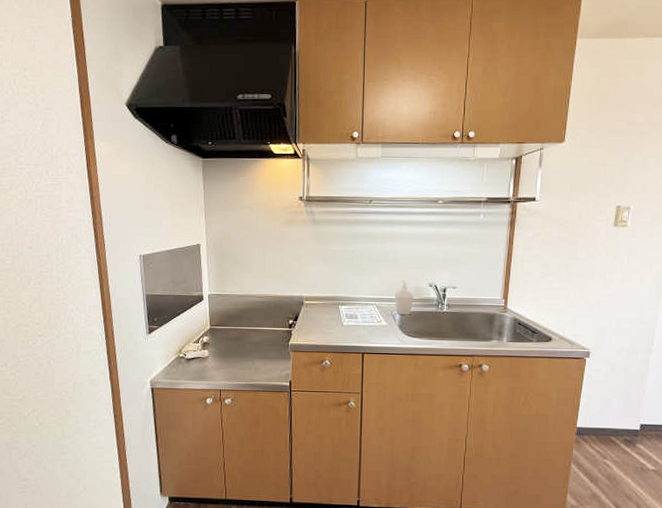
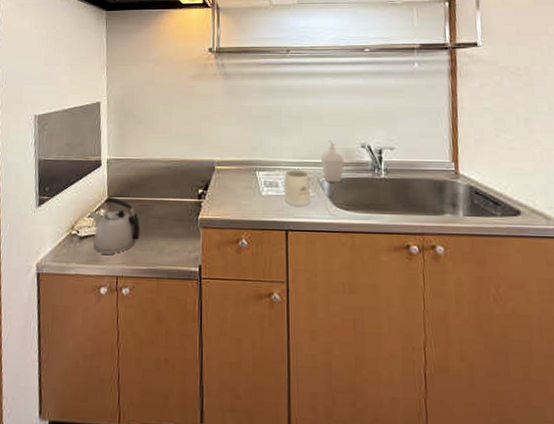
kettle: none [194,326,239,374] -> present [89,197,140,256]
mug: none [362,304,390,334] -> present [284,169,317,206]

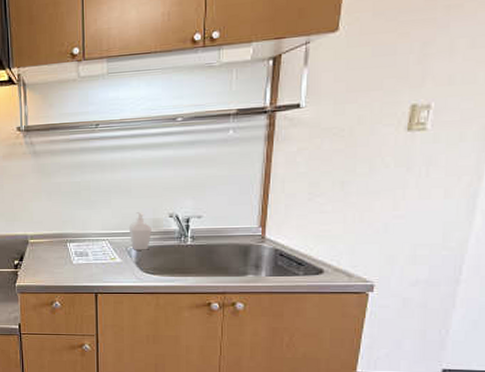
mug: present [284,169,317,206] -> none [93,240,125,272]

